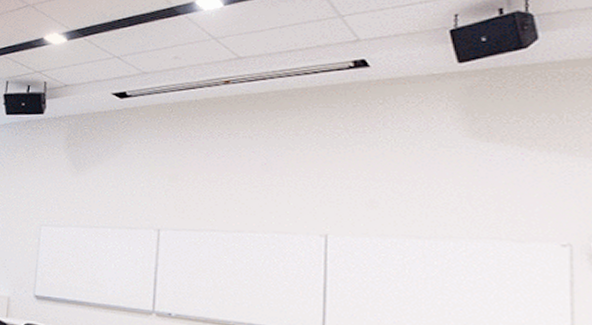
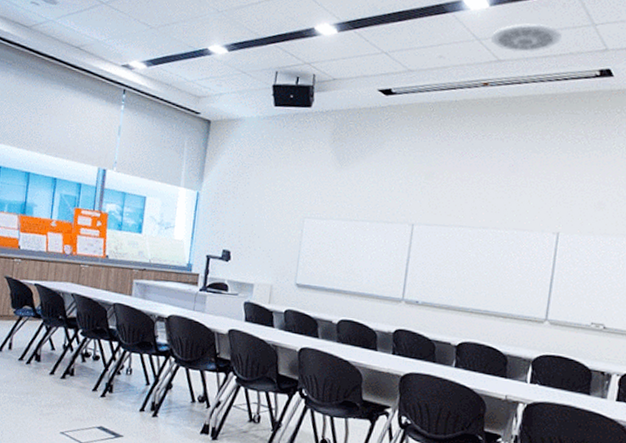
ceiling vent: none [228,20,306,48] -> present [490,23,562,52]

